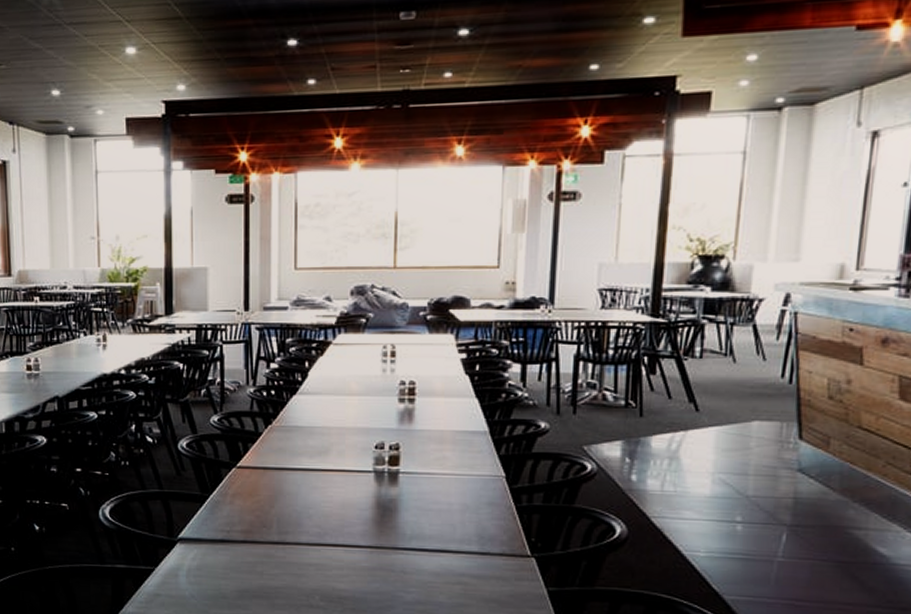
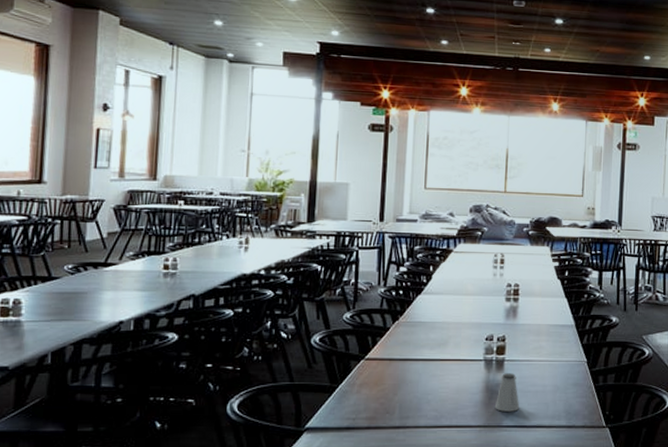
saltshaker: none [388,487,420,532] -> present [494,373,520,412]

